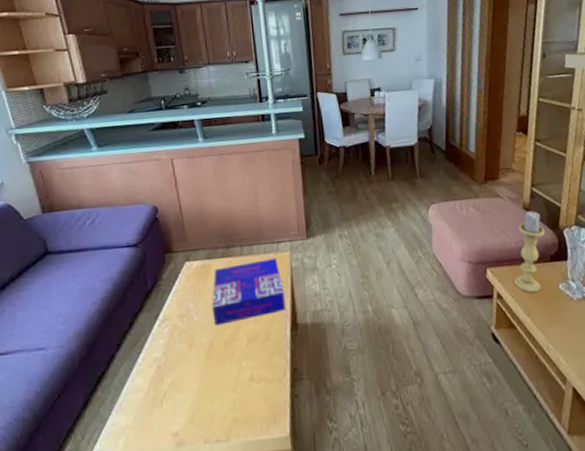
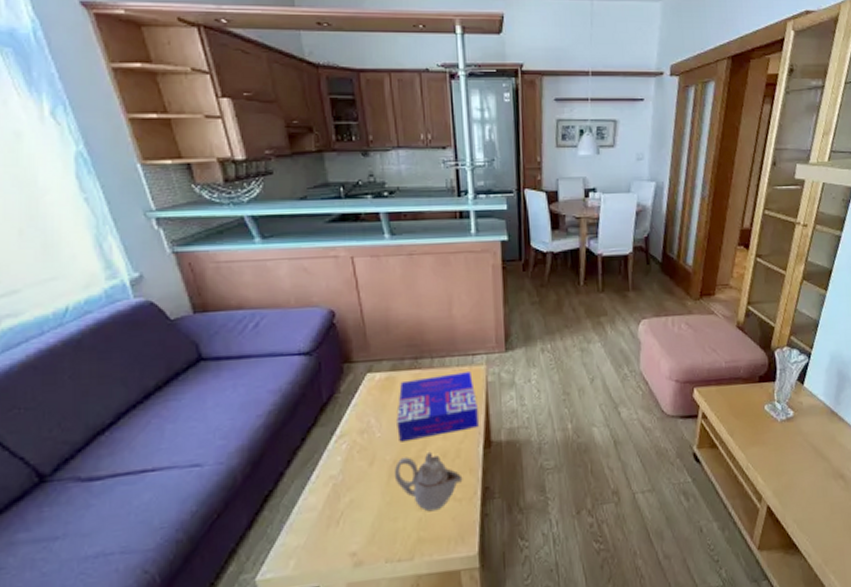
teapot: none [210,334,273,393] -> present [394,451,463,512]
candle holder: present [514,211,546,294] -> none [720,330,757,414]

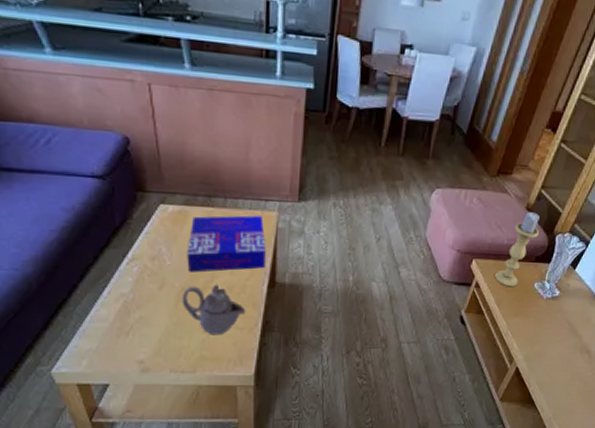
candle holder: none [720,330,757,414] -> present [495,212,540,287]

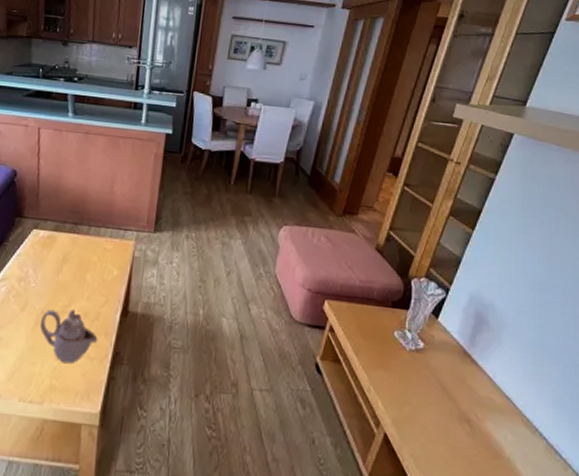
board game: present [187,215,266,272] -> none [49,241,122,297]
candle holder: present [495,212,540,287] -> none [350,253,393,335]

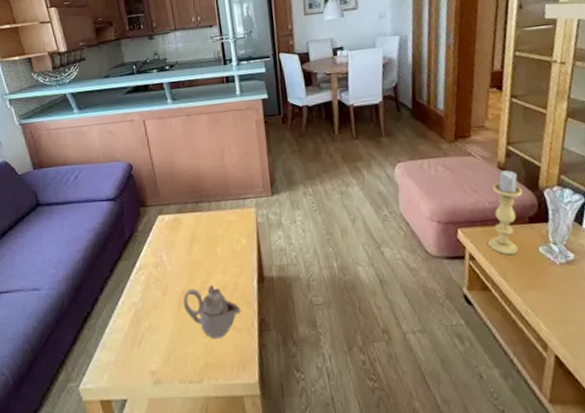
candle holder: none [350,253,393,335] -> present [488,170,523,256]

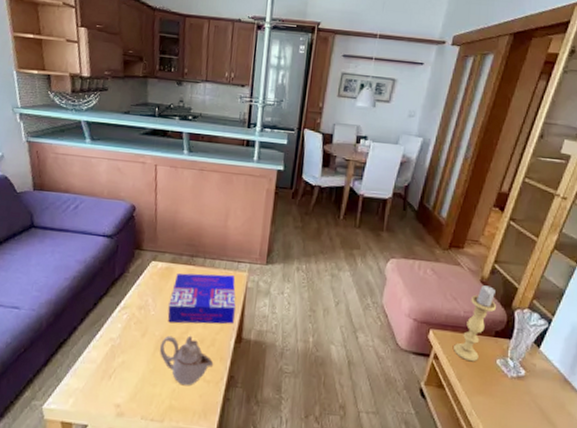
board game: none [183,214,252,275] -> present [168,273,236,324]

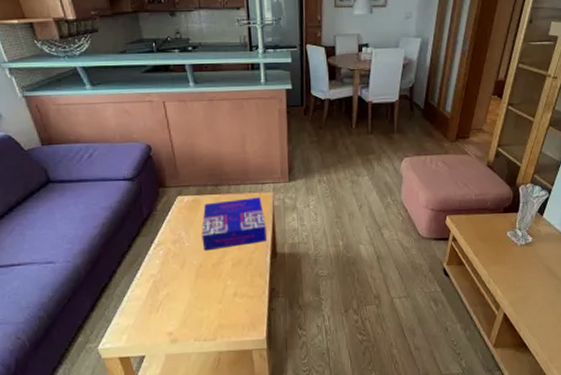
teapot: present [159,335,214,386] -> none [200,259,254,305]
candle holder: present [454,285,497,362] -> none [469,168,504,238]

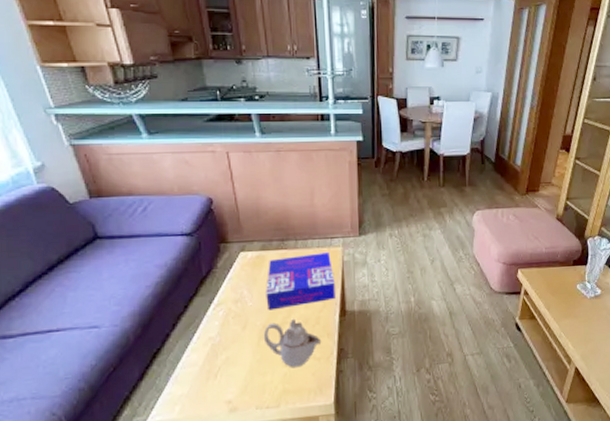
teapot: none [200,259,254,305] -> present [263,318,322,368]

